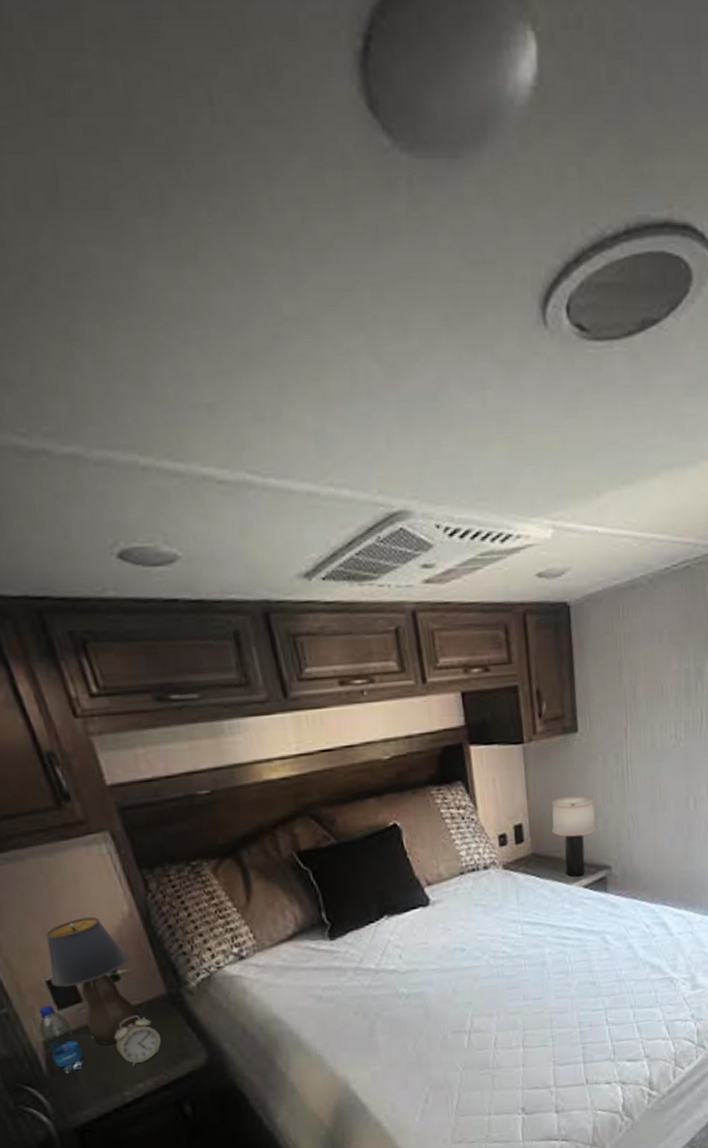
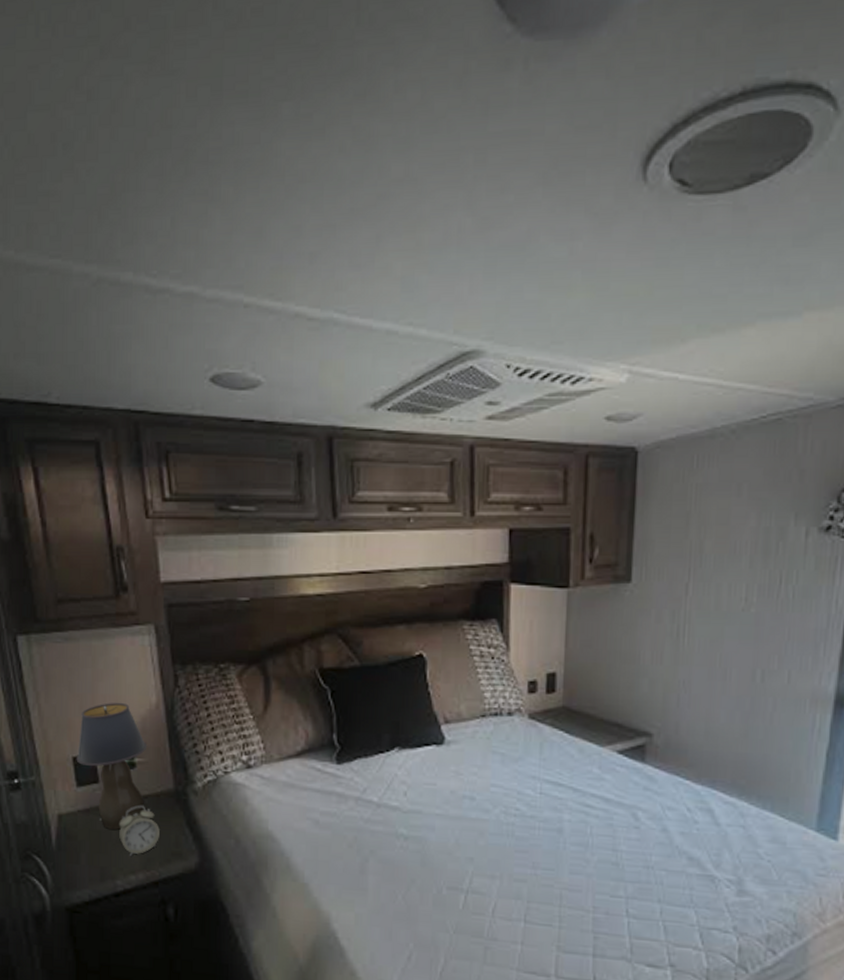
bottle: present [39,1005,86,1074] -> none [58,780,90,852]
table lamp: present [551,796,597,878] -> none [588,650,642,740]

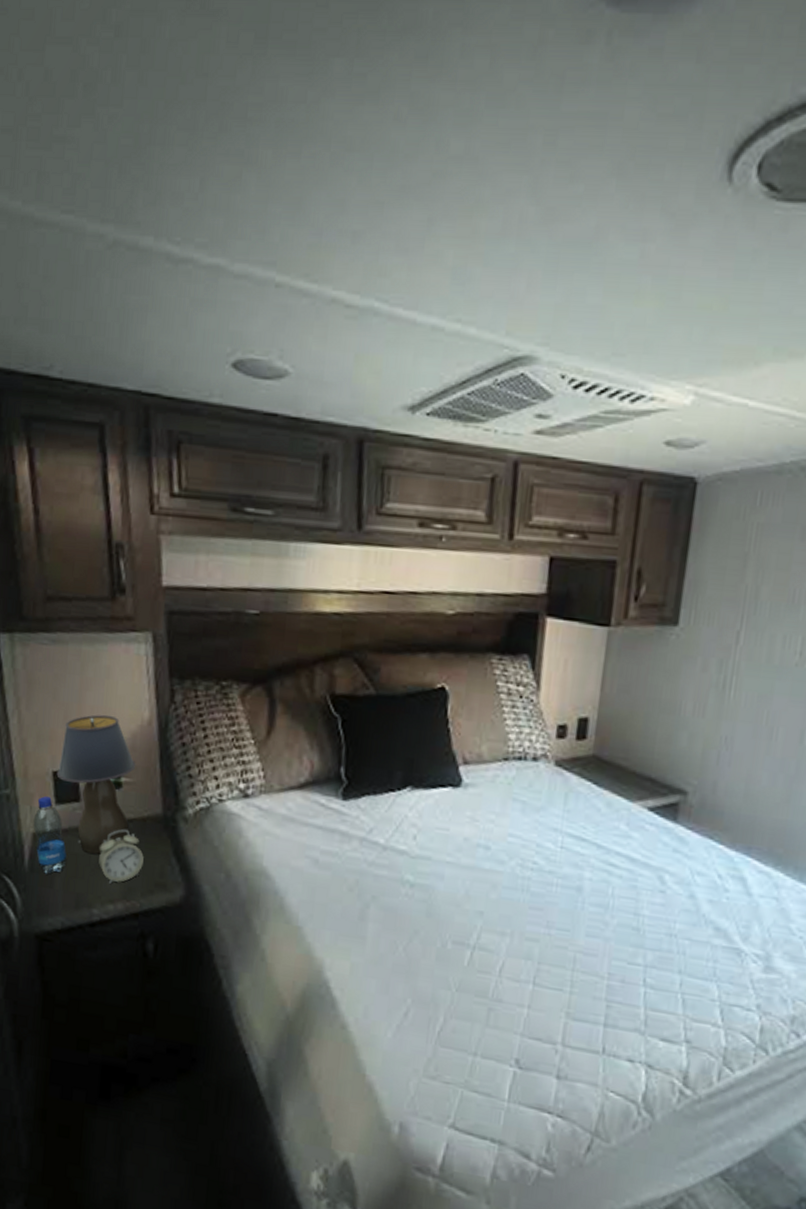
bottle: none [58,780,90,852] -> present [33,796,67,874]

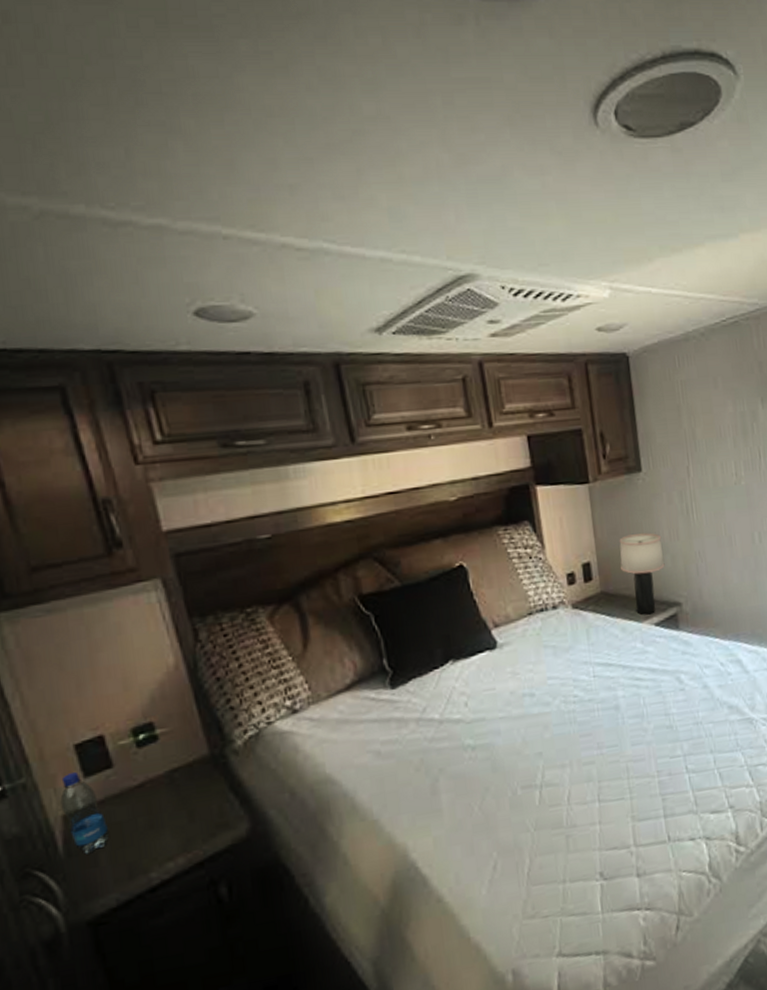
table lamp: present [56,715,136,854] -> none [79,671,175,818]
alarm clock: present [98,829,144,885] -> none [145,781,199,843]
table lamp: none [622,697,683,796] -> present [619,533,665,616]

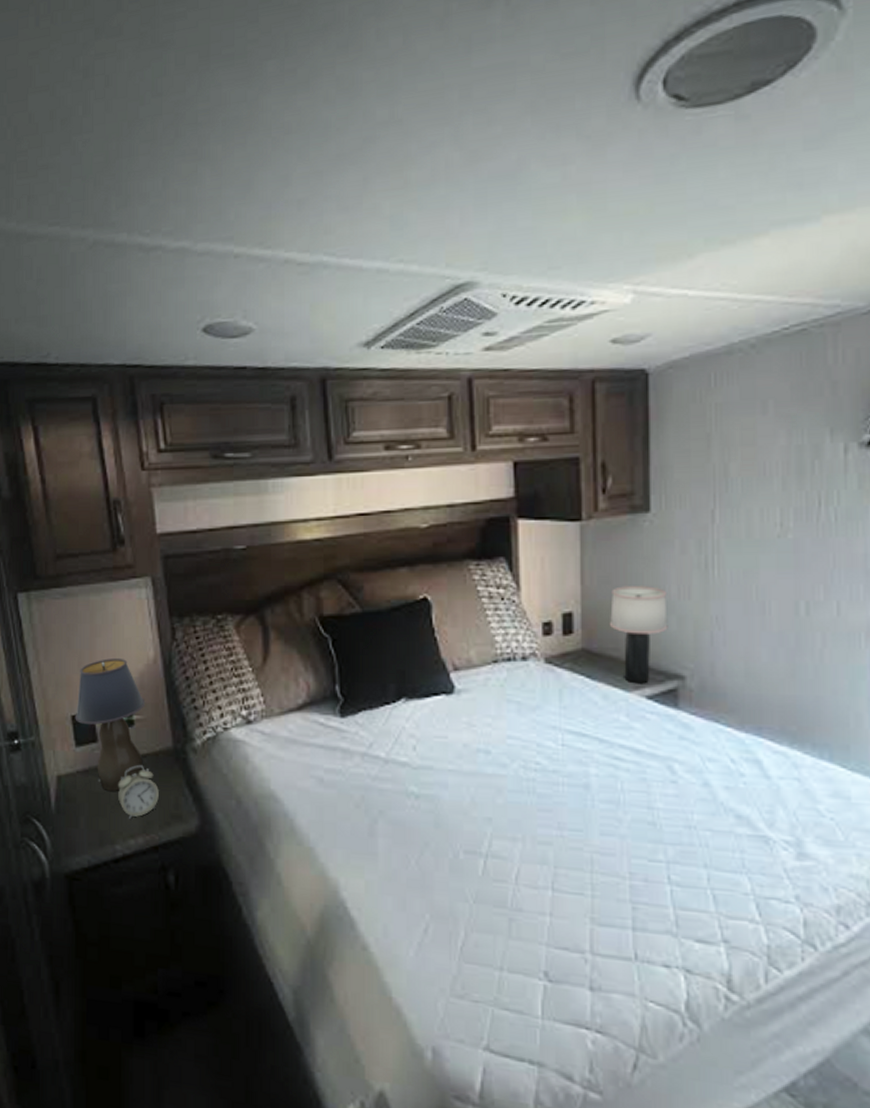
bottle: present [60,772,110,854] -> none [57,740,89,815]
table lamp: none [79,671,175,818] -> present [75,658,146,791]
alarm clock: none [145,781,199,843] -> present [117,765,159,820]

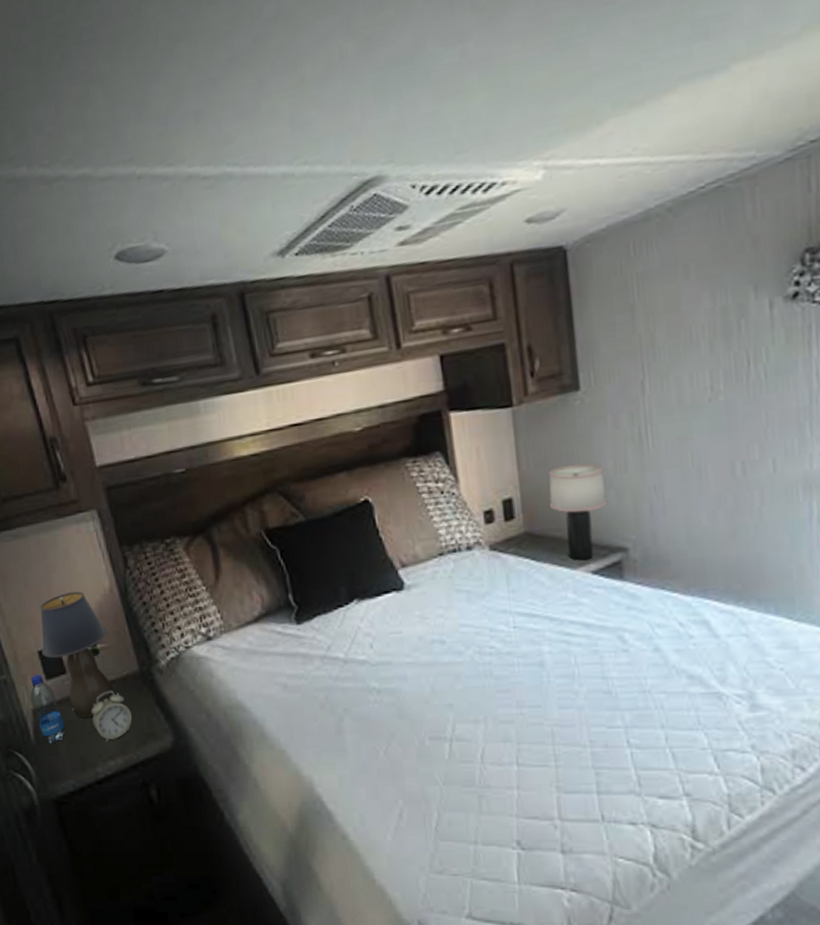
bottle: none [57,740,89,815] -> present [30,675,66,744]

